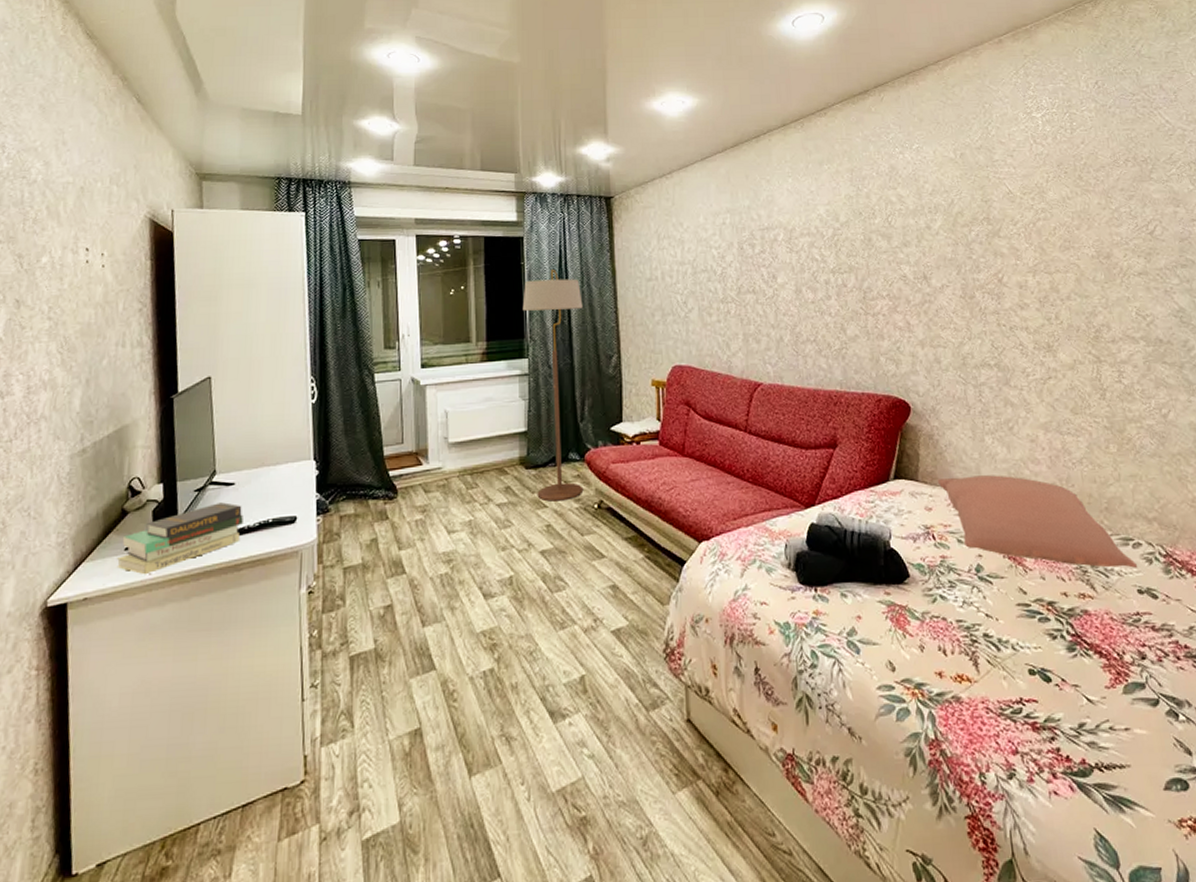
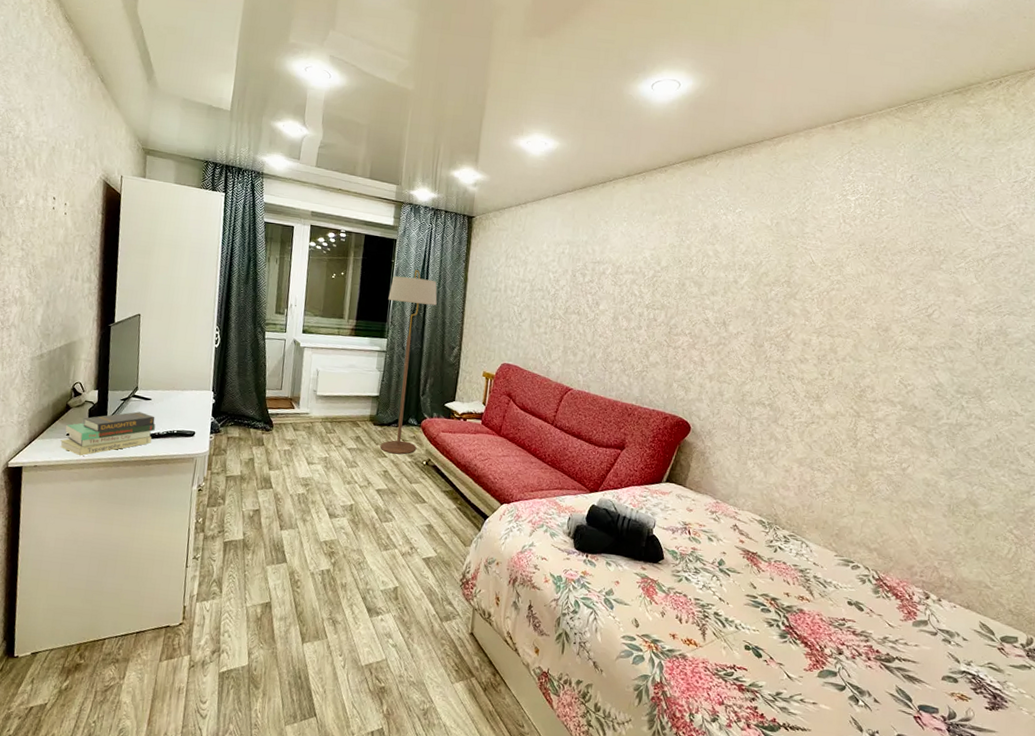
pillow: present [937,475,1138,568] -> none [701,488,853,585]

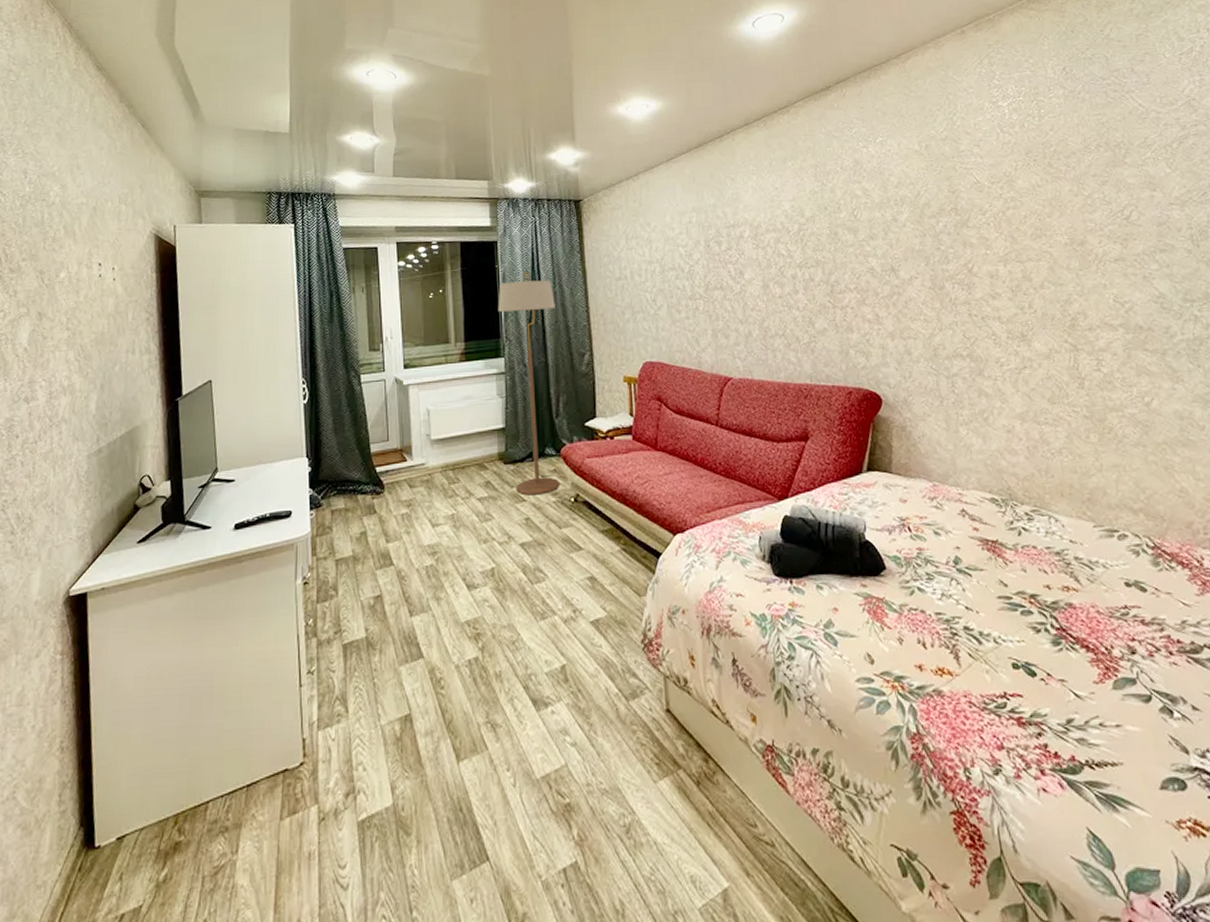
books: present [60,411,156,456] -> none [130,498,243,567]

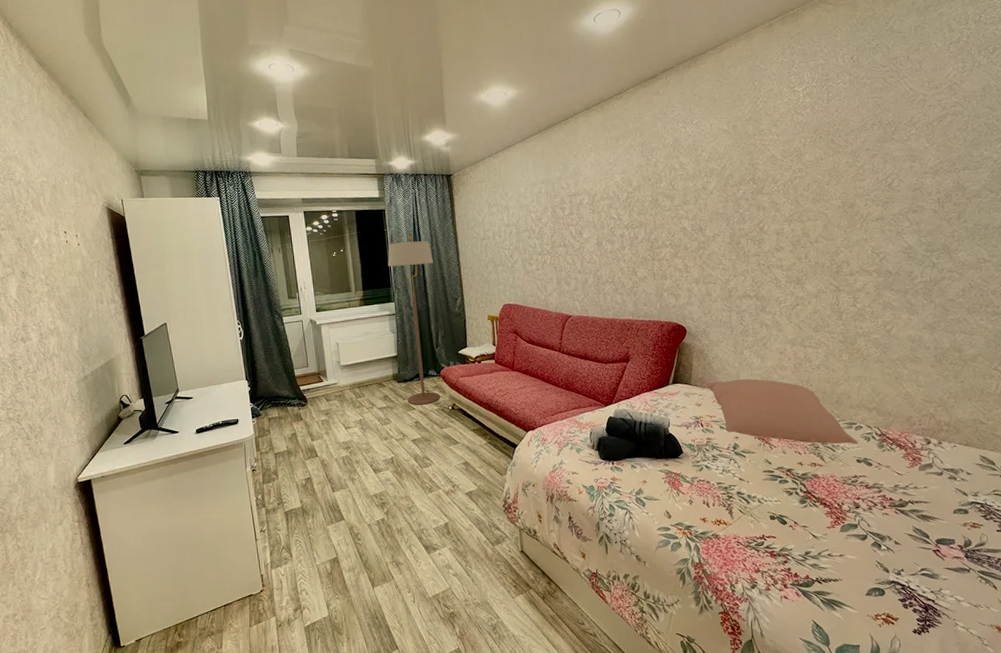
pillow: none [911,466,1125,560] -> present [706,379,859,445]

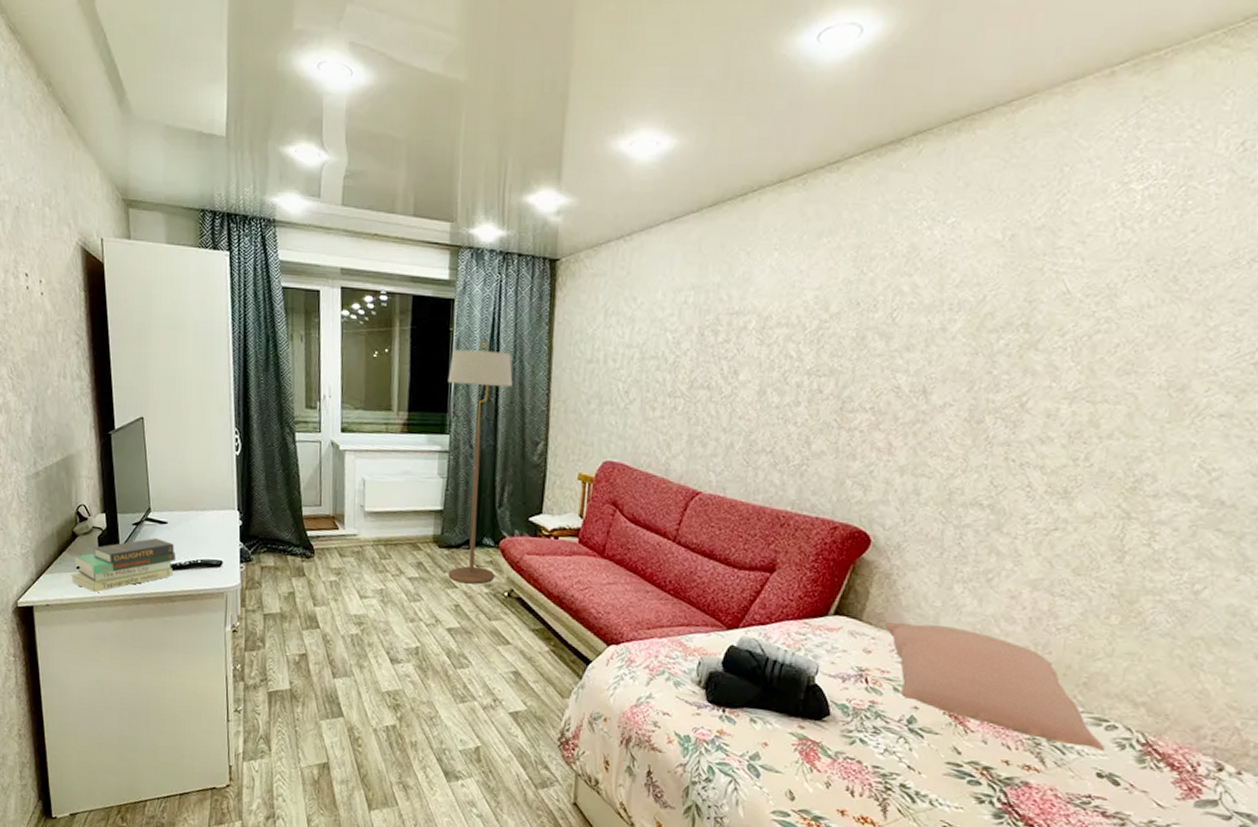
books: none [120,411,202,461] -> present [71,538,175,593]

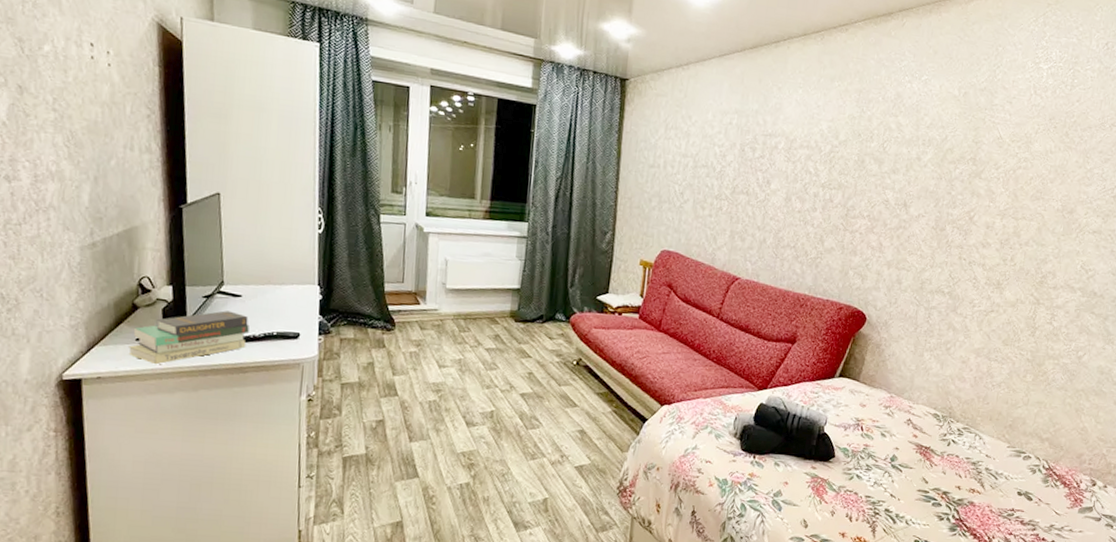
floor lamp: present [447,340,513,584] -> none [523,141,586,354]
pillow: present [884,622,1106,751] -> none [875,382,1024,475]

